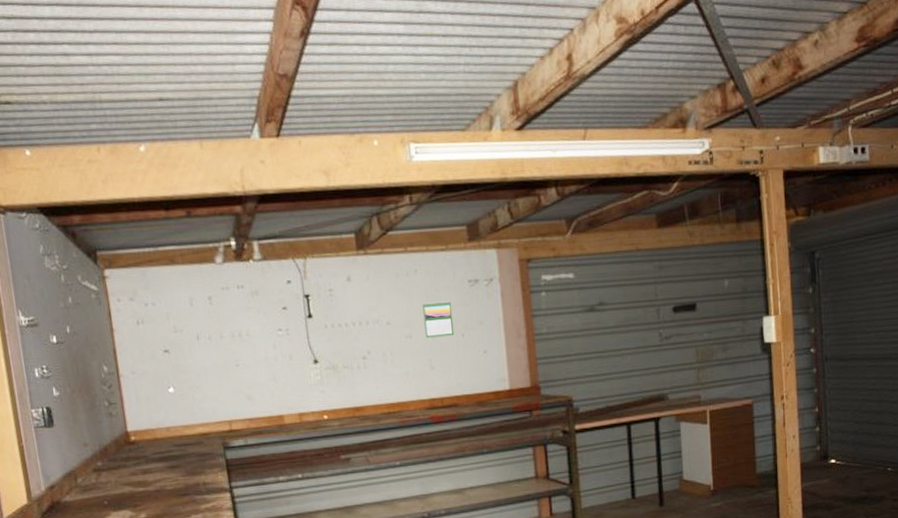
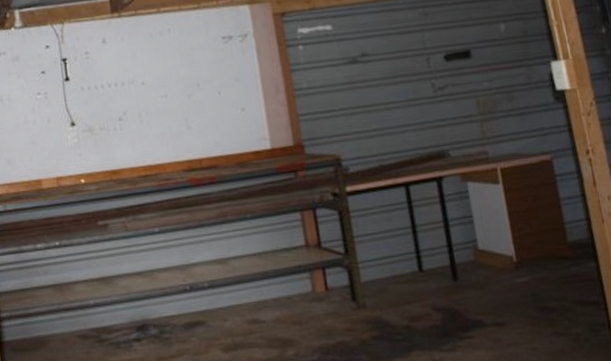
calendar: present [422,300,455,338] -> none [177,58,211,97]

